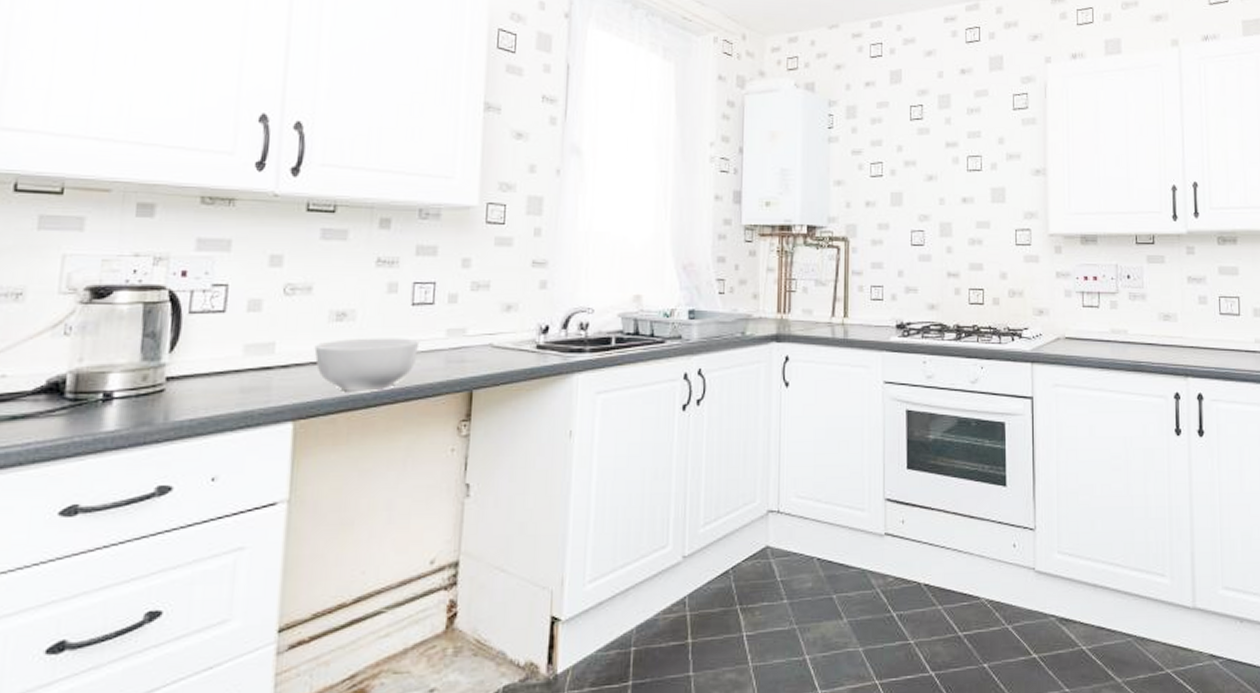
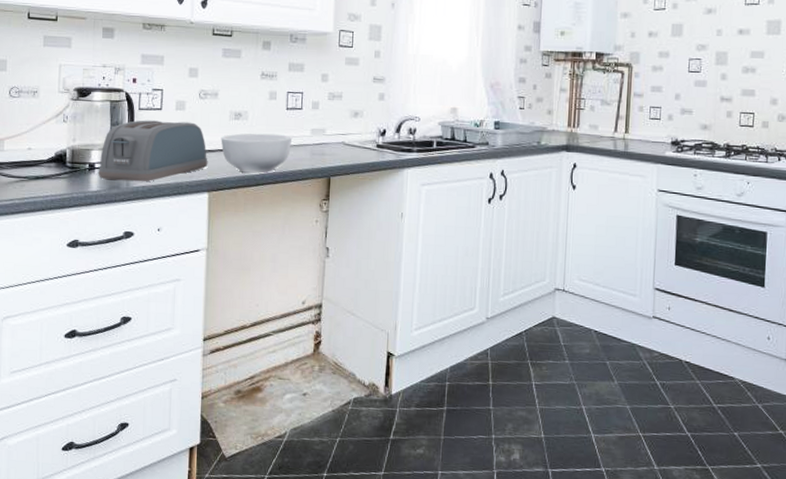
toaster: none [118,327,294,414] -> present [98,120,208,182]

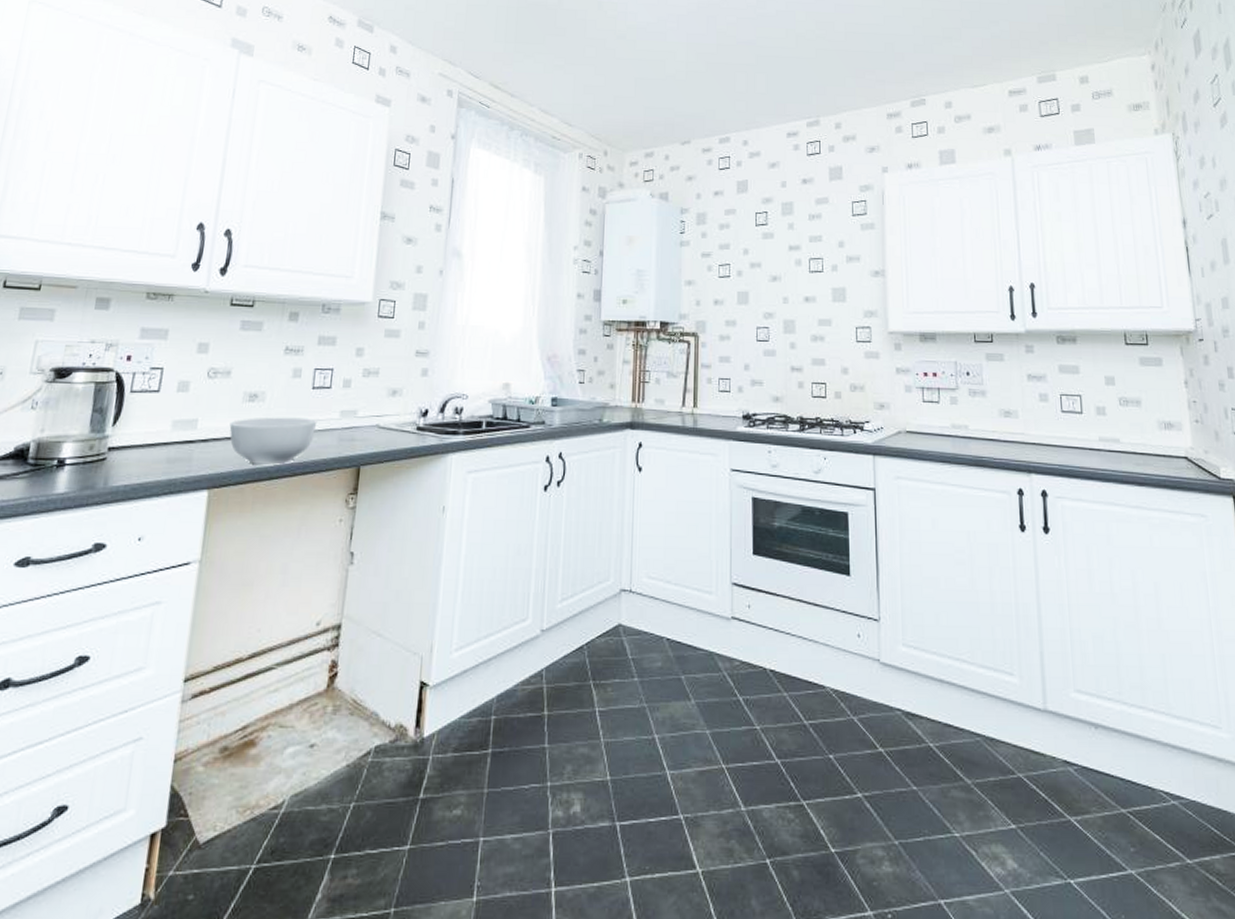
toaster: present [98,120,208,182] -> none [69,404,212,480]

